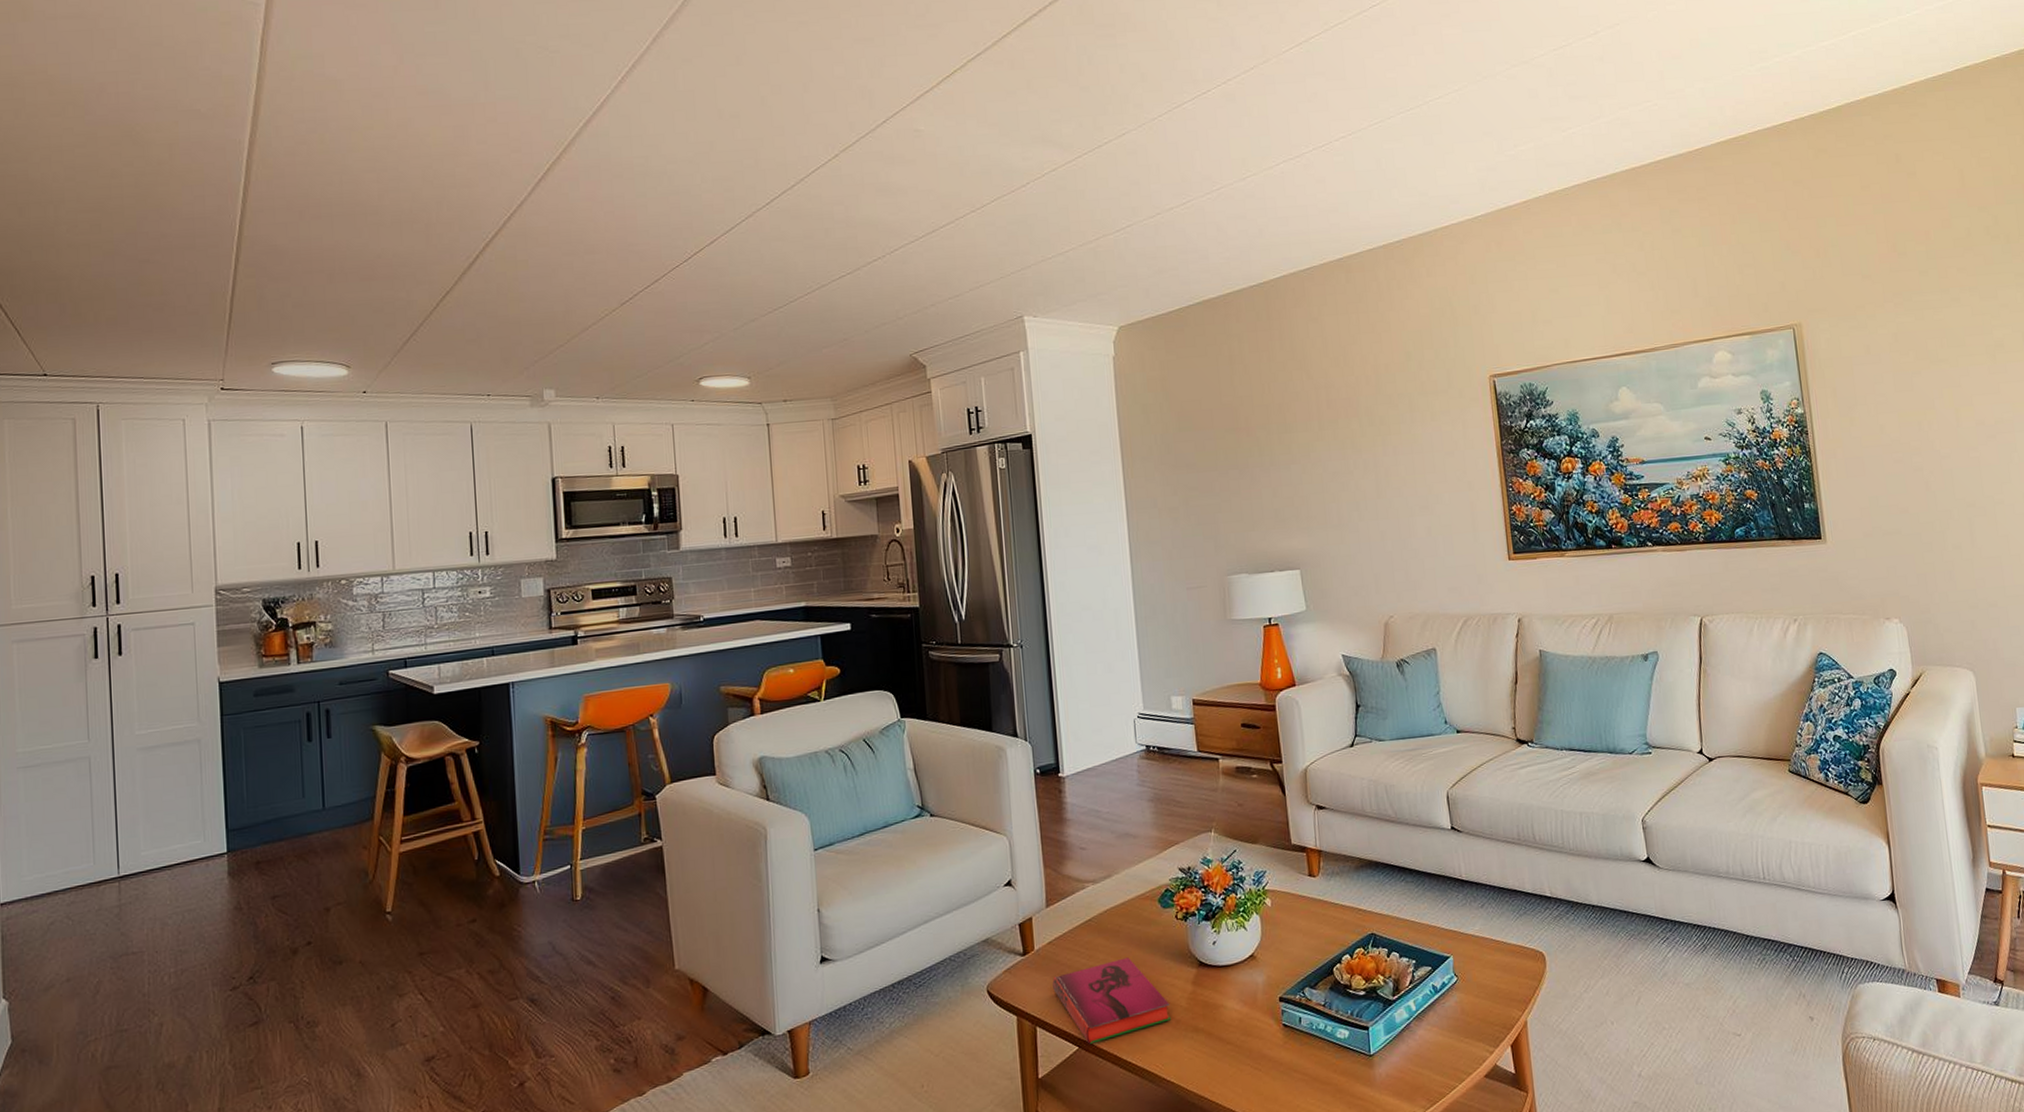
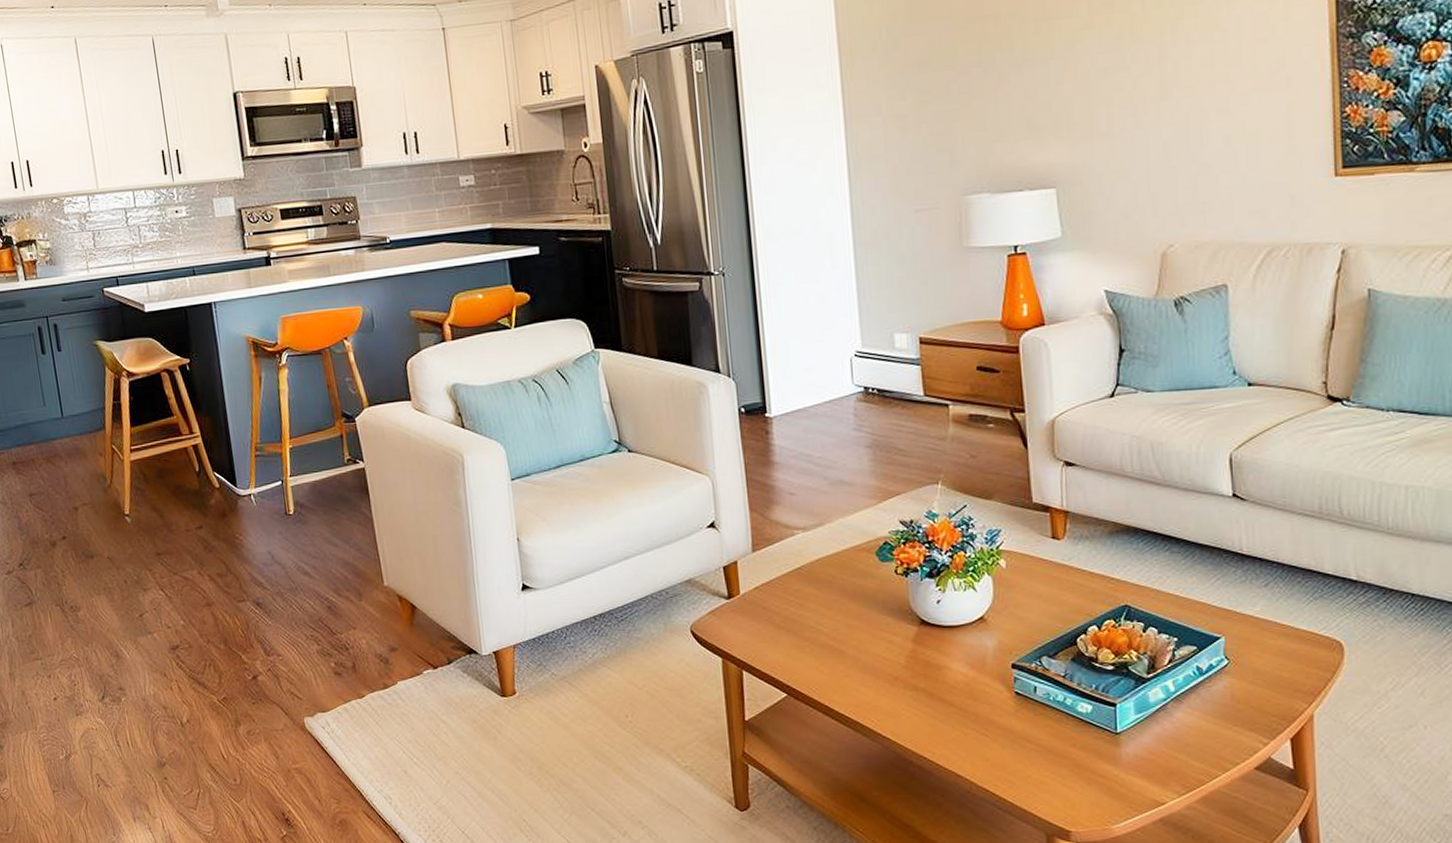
hardback book: present [1052,957,1172,1045] -> none [759,609,889,694]

